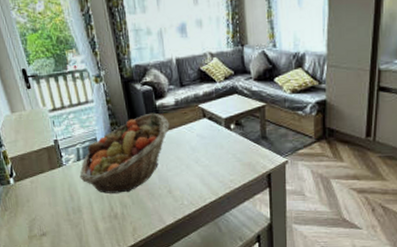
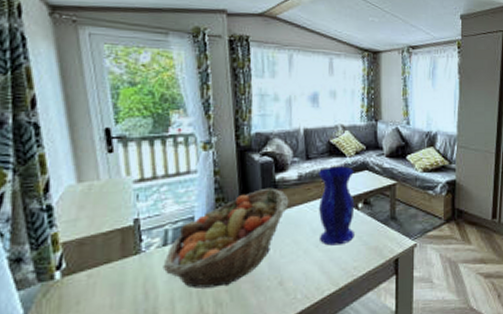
vase: none [192,91,229,162] -> present [319,166,355,246]

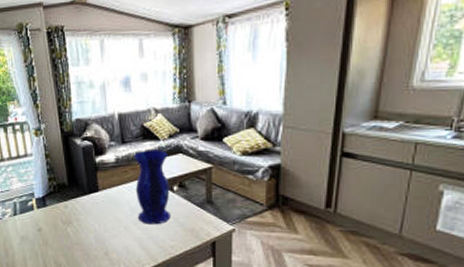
fruit basket: present [162,187,289,289] -> none [15,169,109,252]

